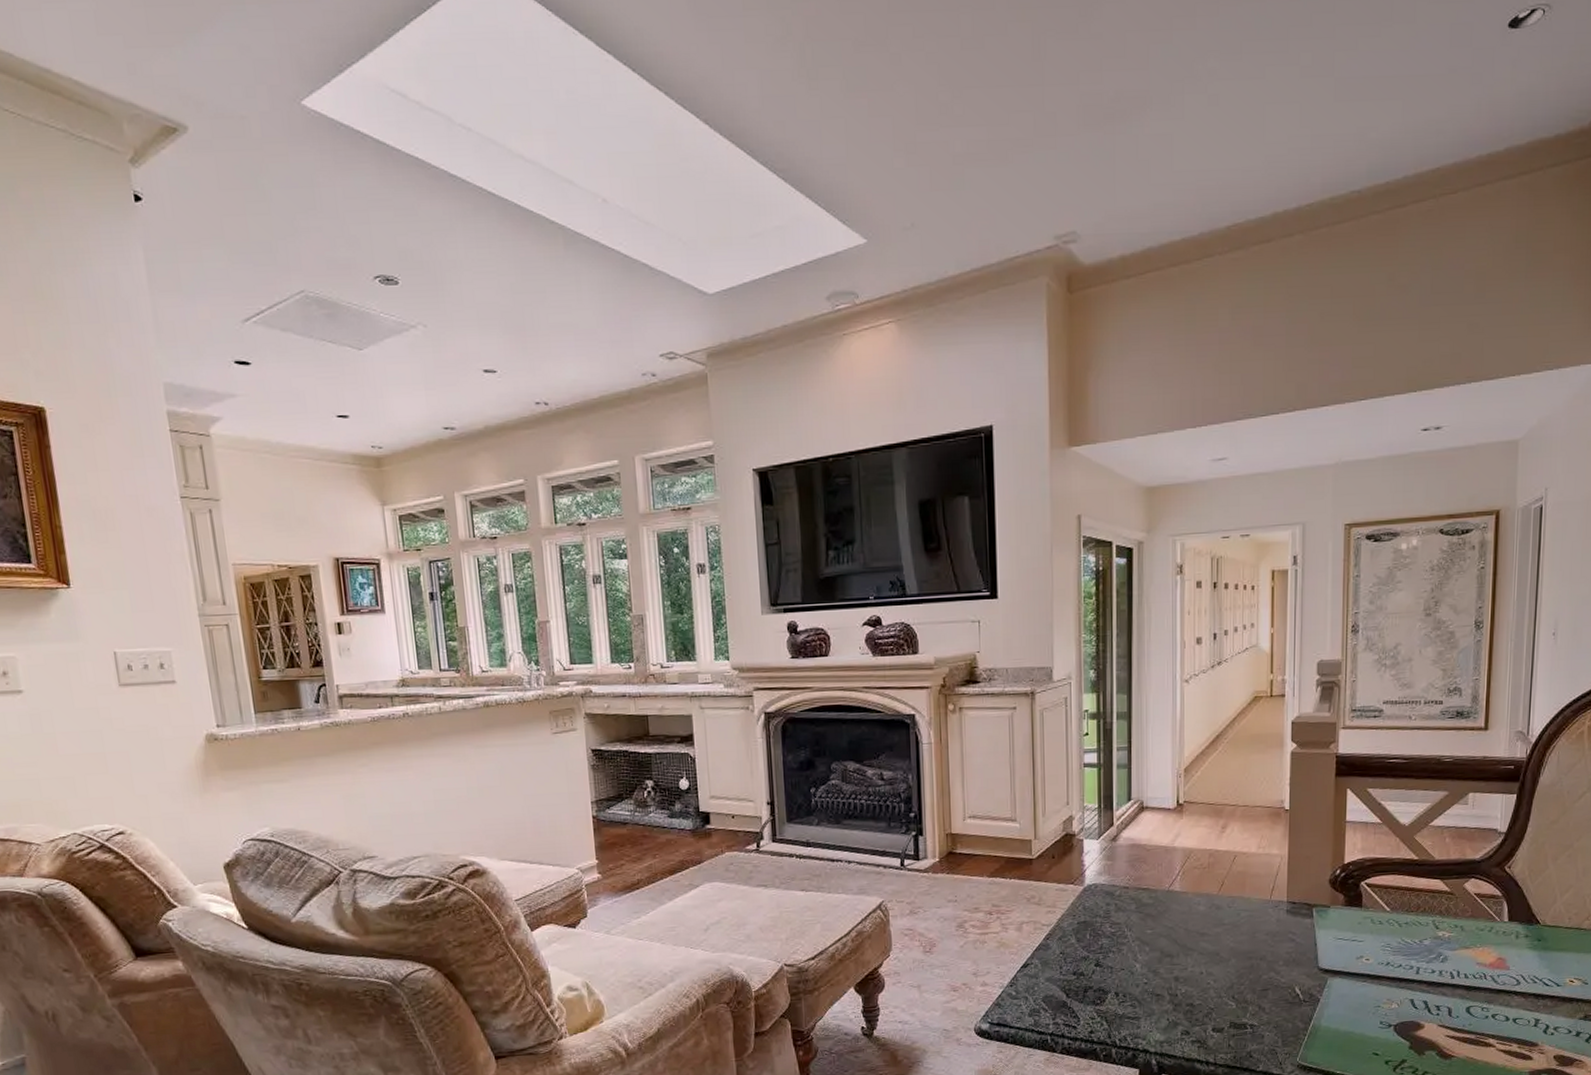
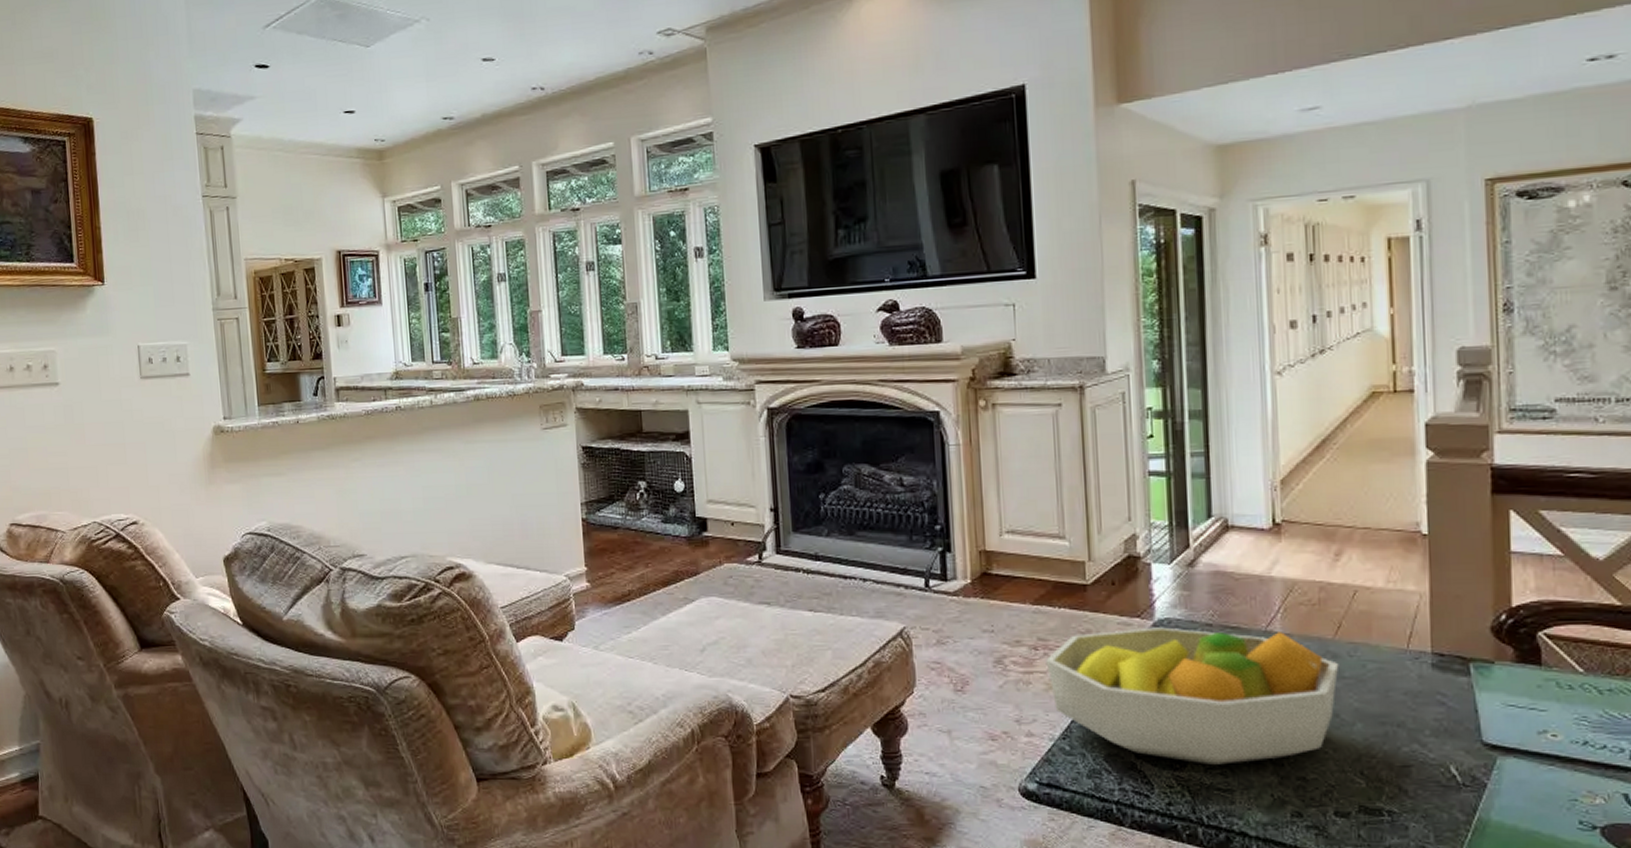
fruit bowl: none [998,891,1221,999] -> present [1046,627,1339,765]

